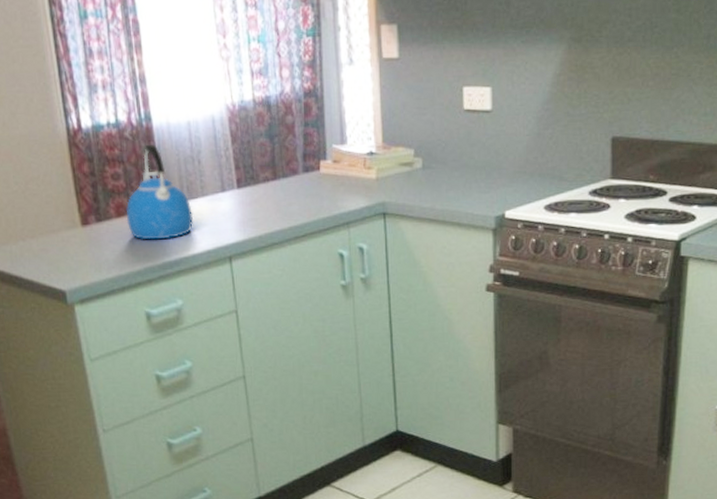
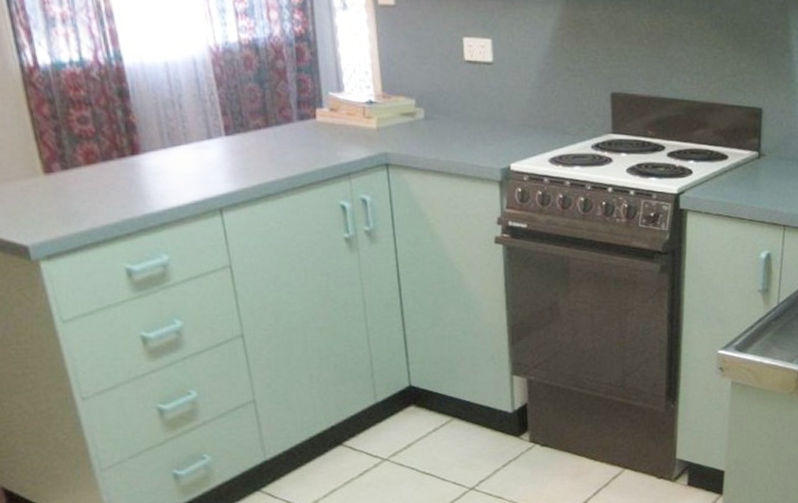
kettle: present [126,144,193,240] -> none [97,85,177,190]

